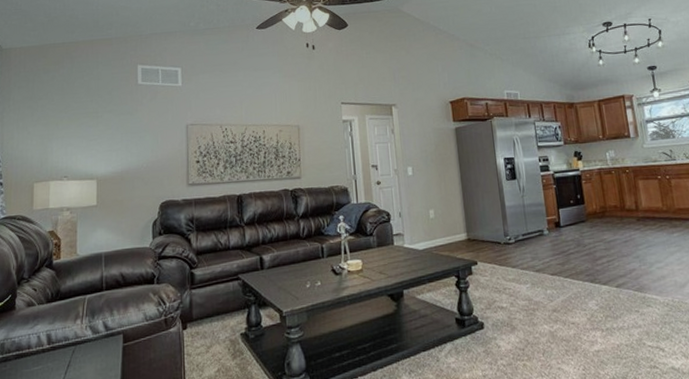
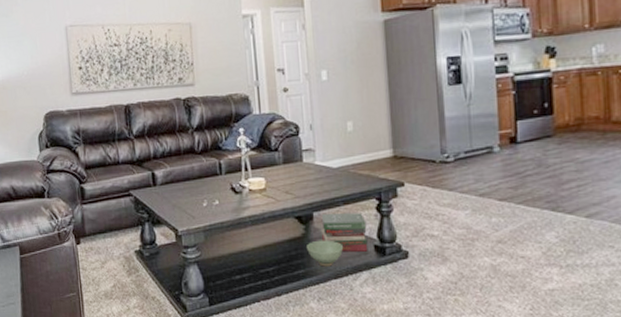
bowl: none [398,315,430,340] -> present [307,240,344,267]
books: none [410,289,451,326] -> present [321,213,368,252]

